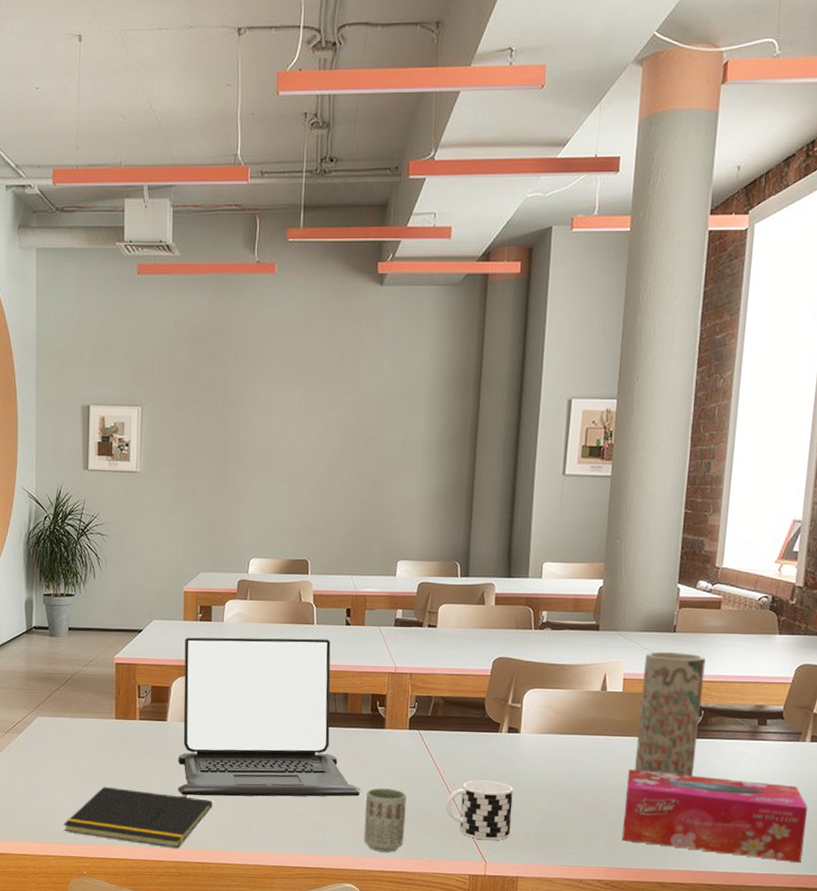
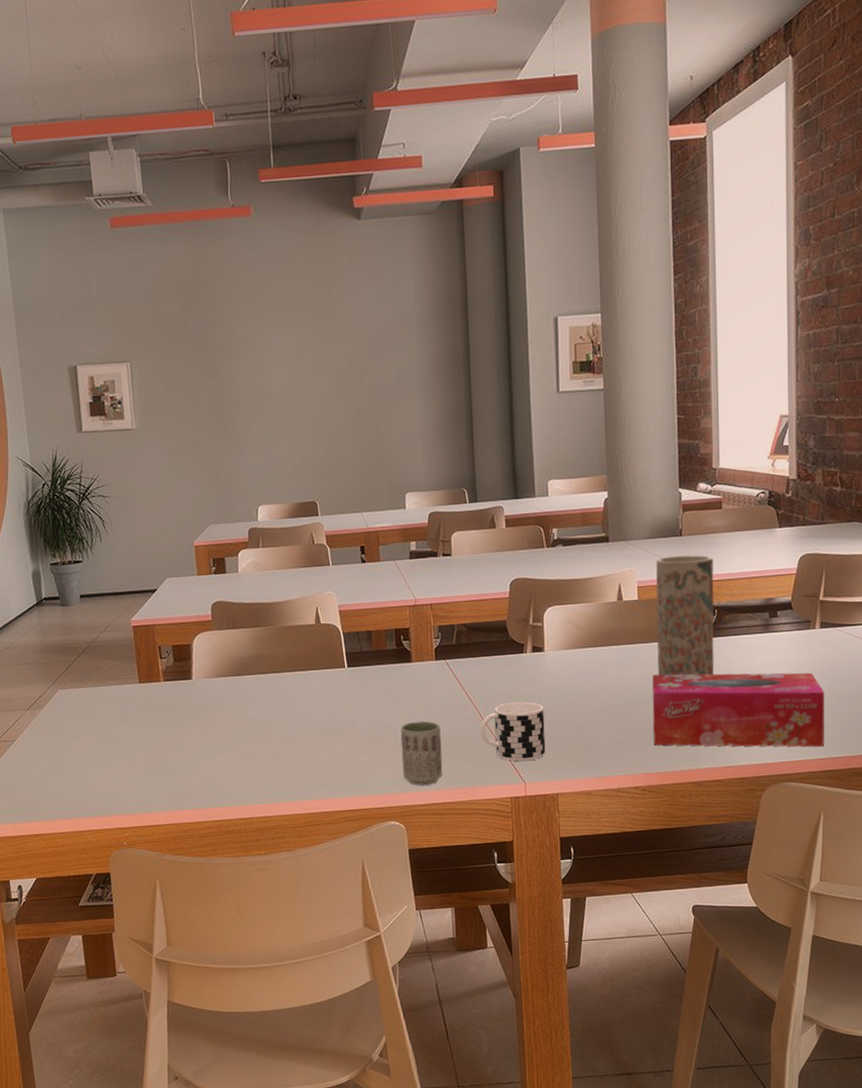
notepad: present [63,786,212,849] -> none [97,753,248,807]
laptop: present [178,637,361,797] -> none [201,579,395,753]

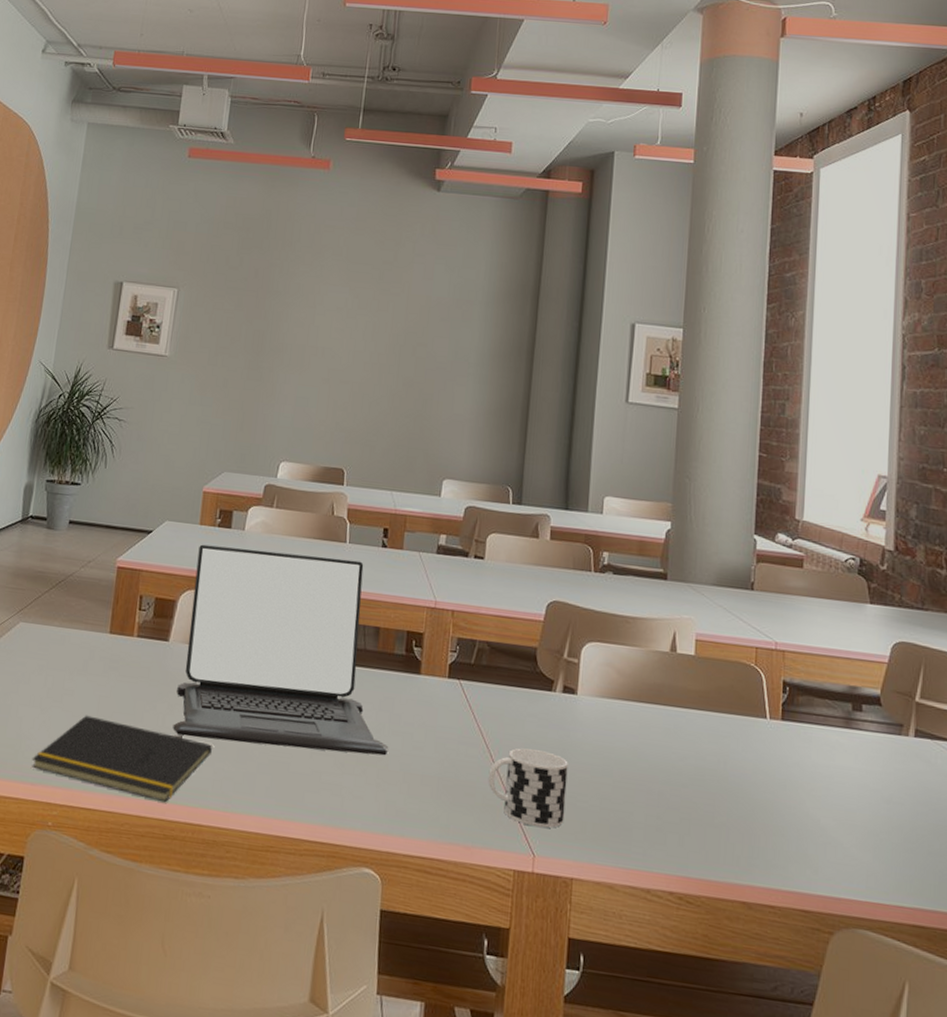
notepad: none [97,753,248,807] -> present [31,715,212,803]
laptop: none [201,579,395,753] -> present [173,544,389,756]
cup: present [400,721,443,785] -> none [388,747,442,831]
tissue box: present [652,672,825,747] -> none [697,751,918,892]
vase: present [656,555,714,676] -> none [711,611,789,768]

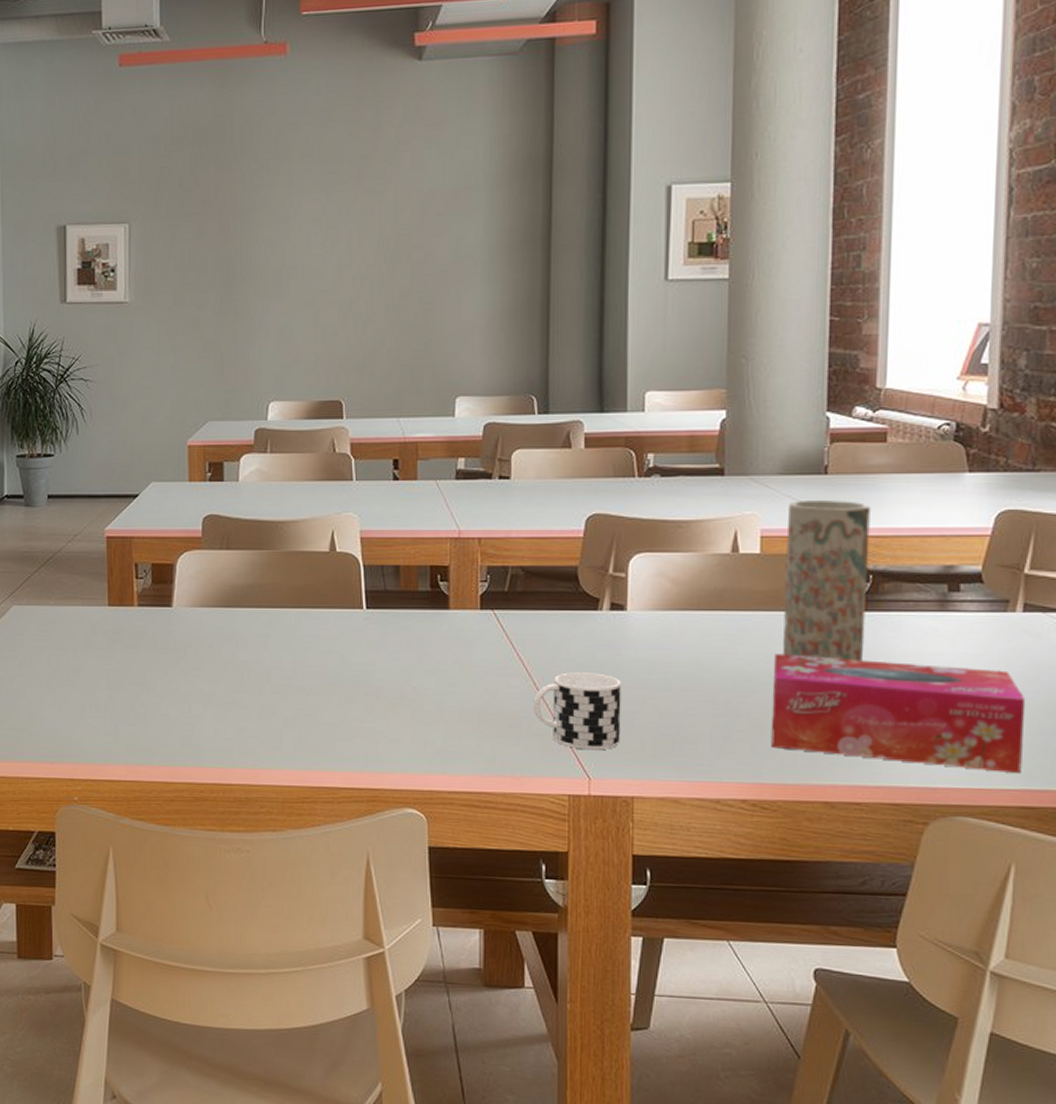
notepad: present [31,715,212,803] -> none [47,690,232,767]
laptop: present [173,544,389,756] -> none [188,498,422,700]
tissue box: none [697,751,918,892] -> present [771,654,1026,773]
vase: none [711,611,789,768] -> present [783,499,871,661]

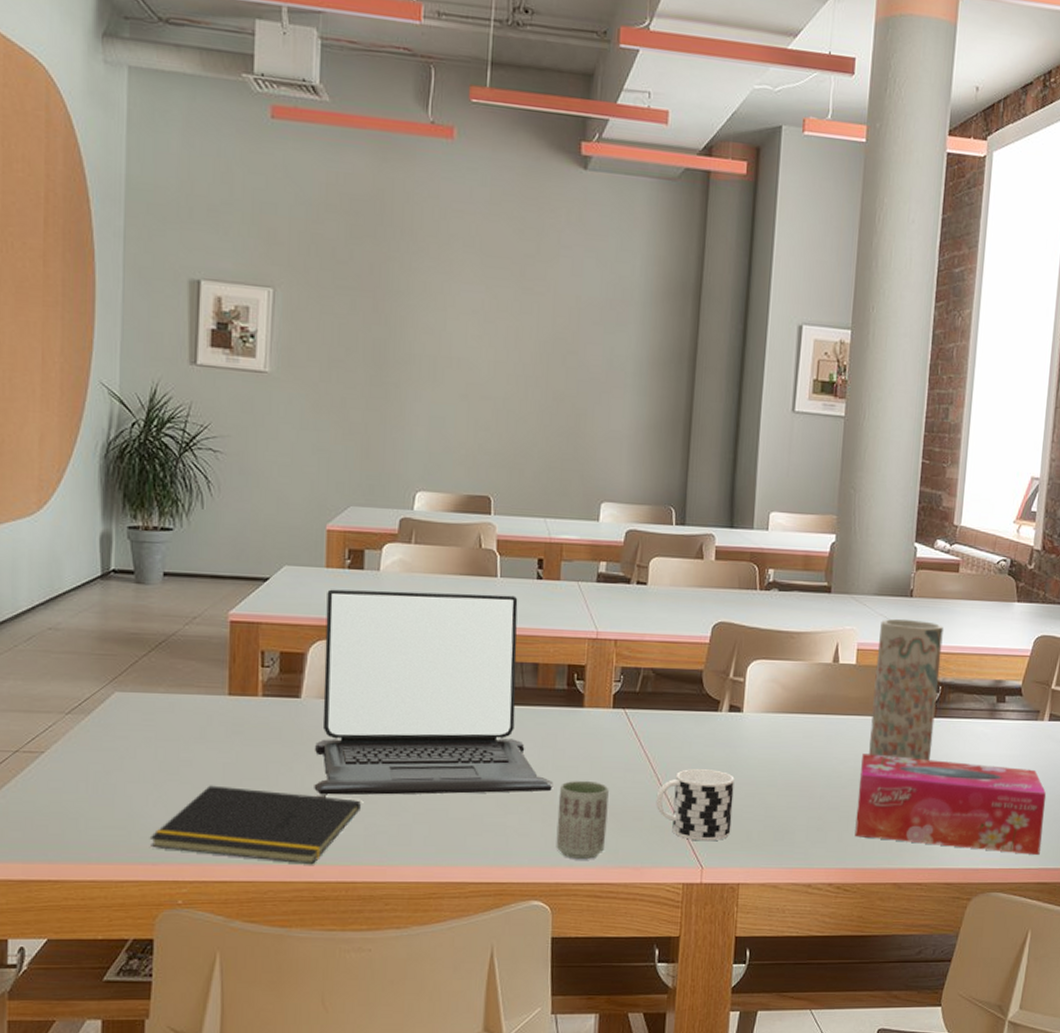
notepad: none [47,690,232,767] -> present [149,785,361,865]
laptop: none [188,498,422,700] -> present [314,589,554,795]
cup: none [428,684,481,766] -> present [556,780,609,859]

